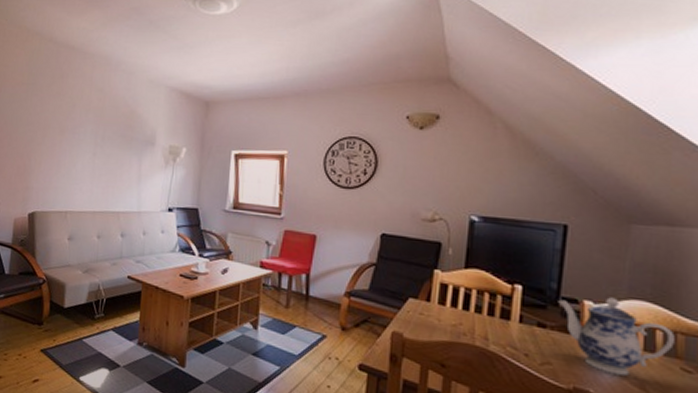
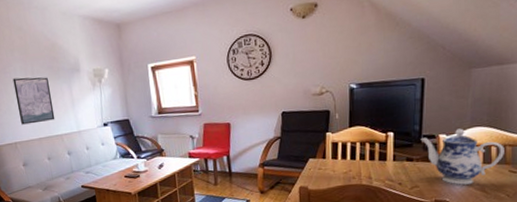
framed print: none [77,140,118,194] -> present [12,77,55,125]

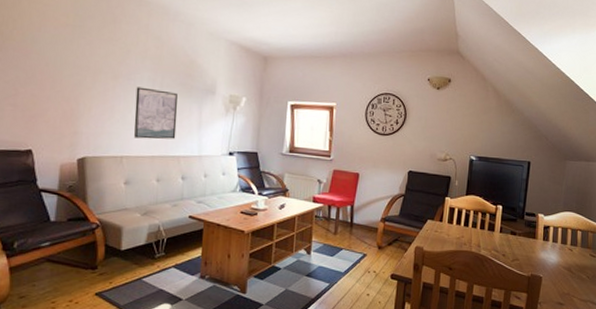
teapot: present [420,128,505,185] -> none [523,211,587,263]

